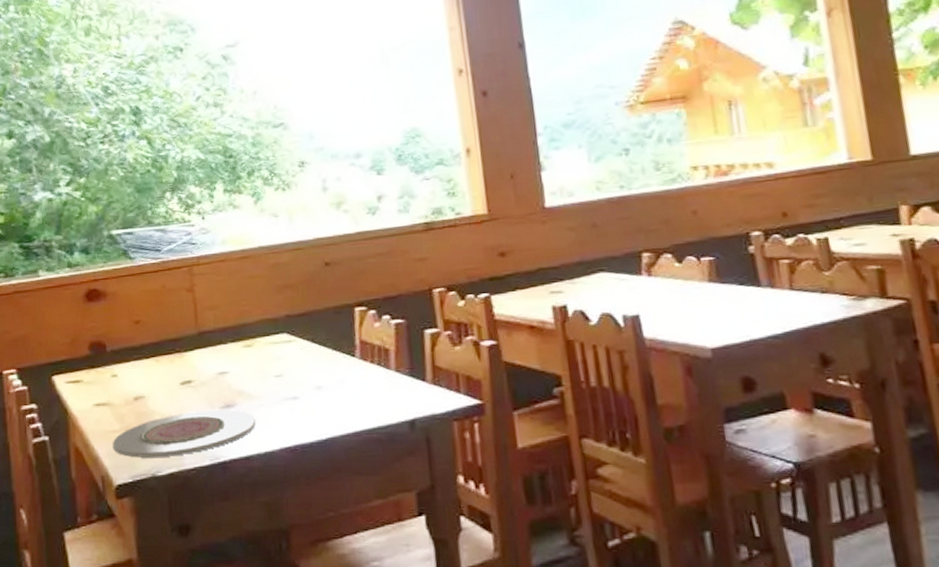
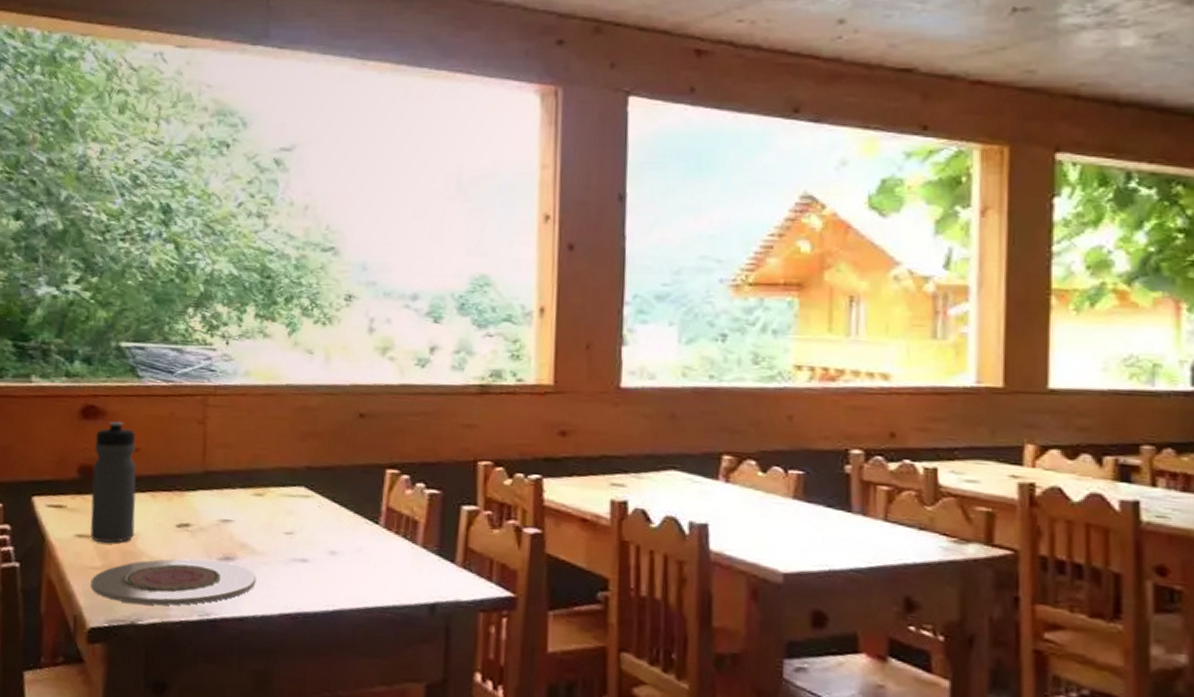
water bottle: none [101,299,144,408] -> present [90,421,137,543]

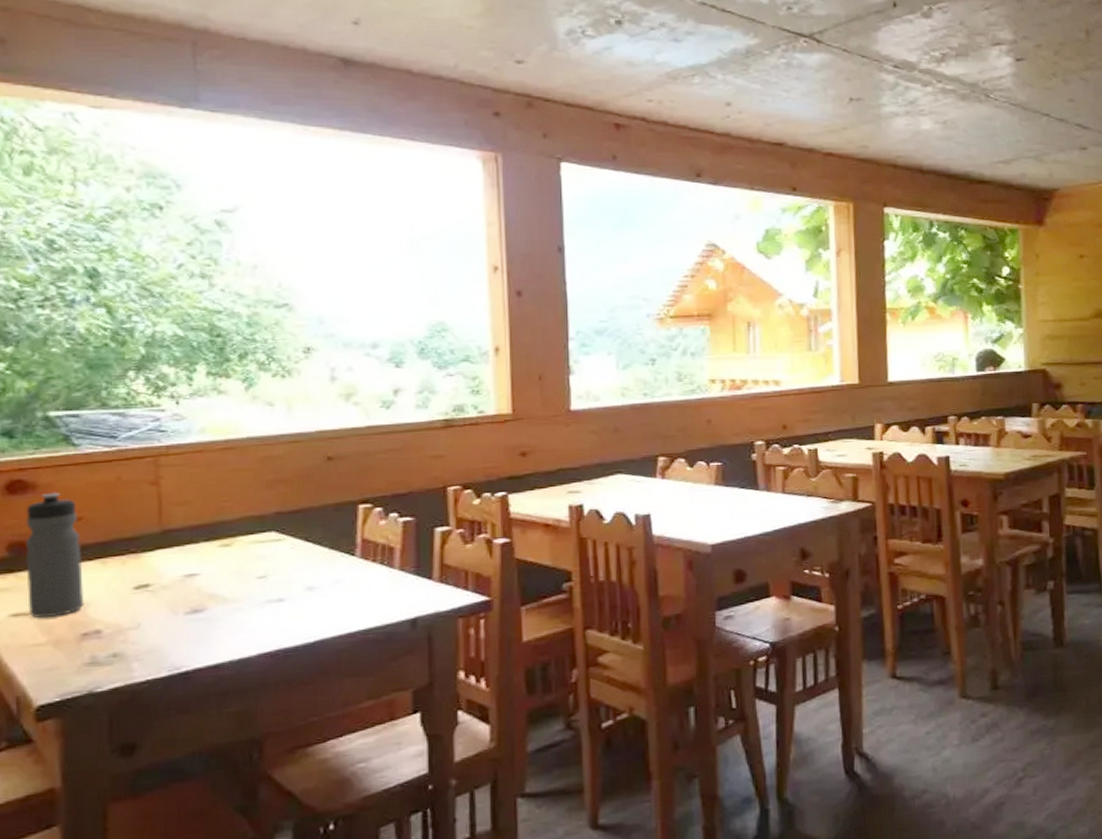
plate: present [90,558,257,606] -> none [34,615,230,674]

